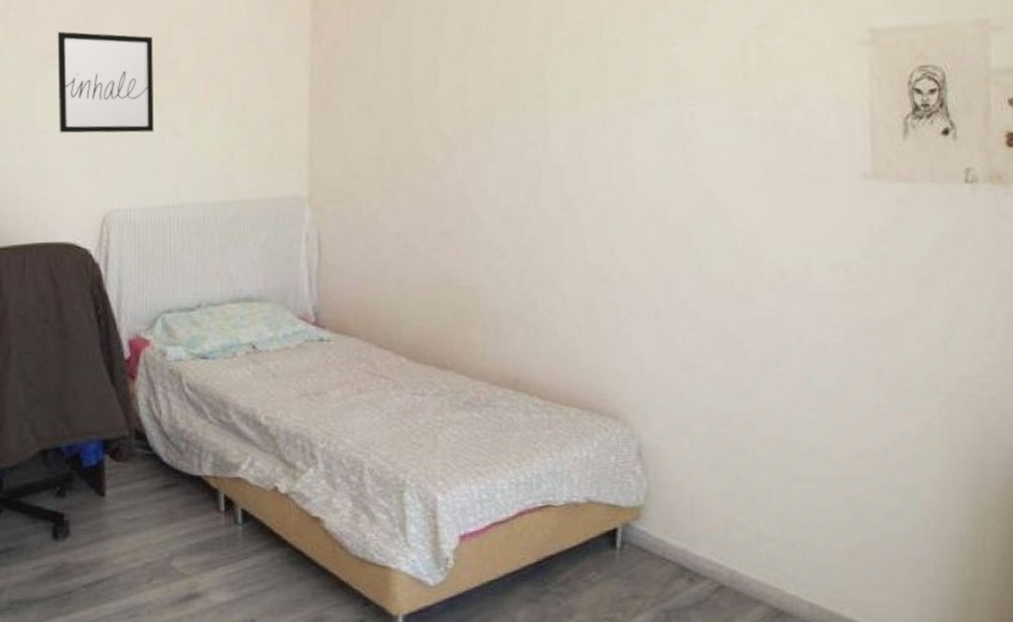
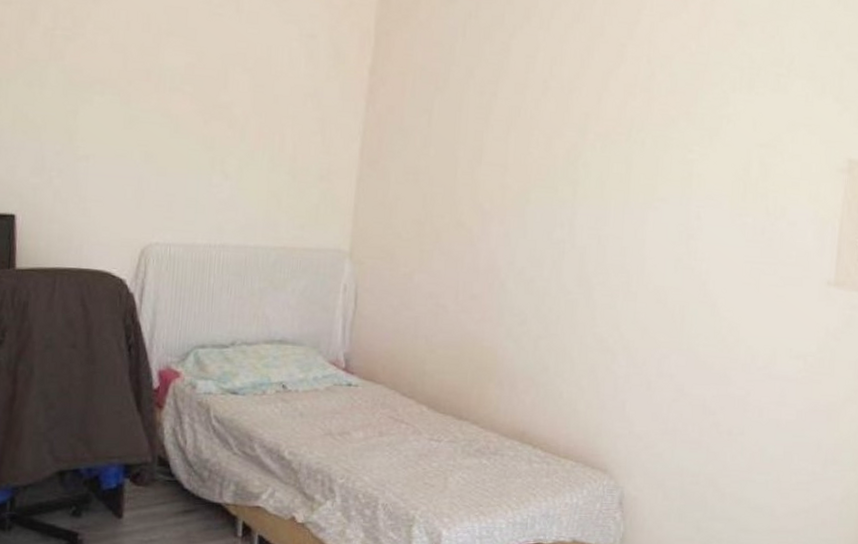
wall art: present [57,31,154,133] -> none [101,57,208,171]

